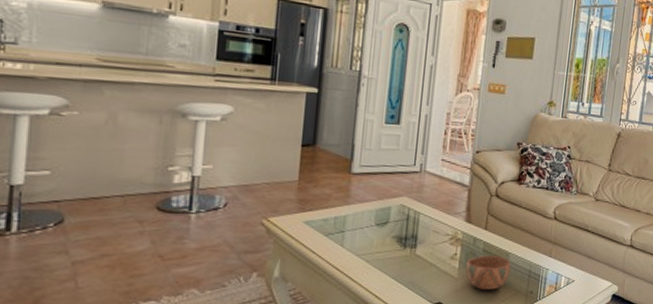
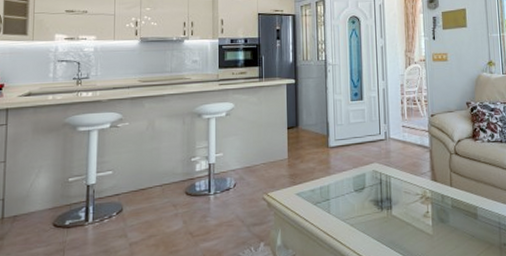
bowl: present [465,256,511,290] -> none [439,211,481,245]

